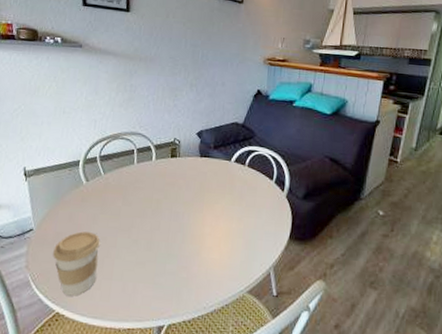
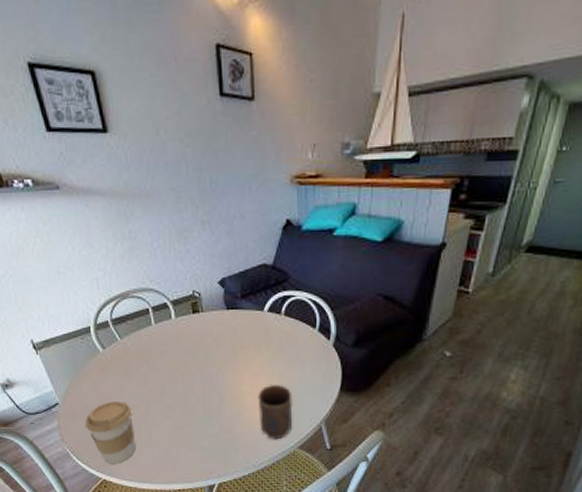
cup: none [215,227,247,283] -> present [257,384,293,440]

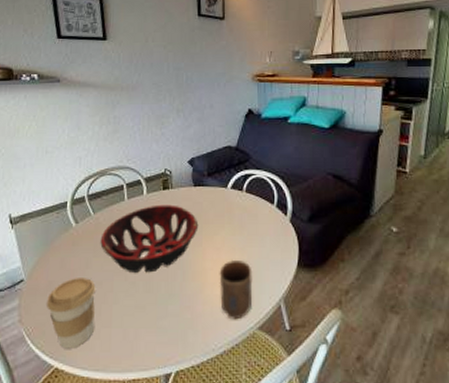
decorative bowl: none [131,329,234,397] -> present [100,204,199,273]

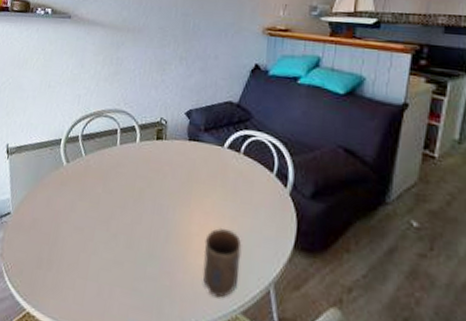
coffee cup: present [47,278,96,349] -> none [28,219,77,295]
decorative bowl: present [100,204,199,273] -> none [87,154,189,228]

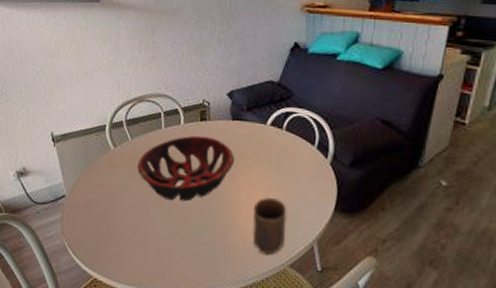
decorative bowl: none [87,154,189,228] -> present [137,135,235,202]

